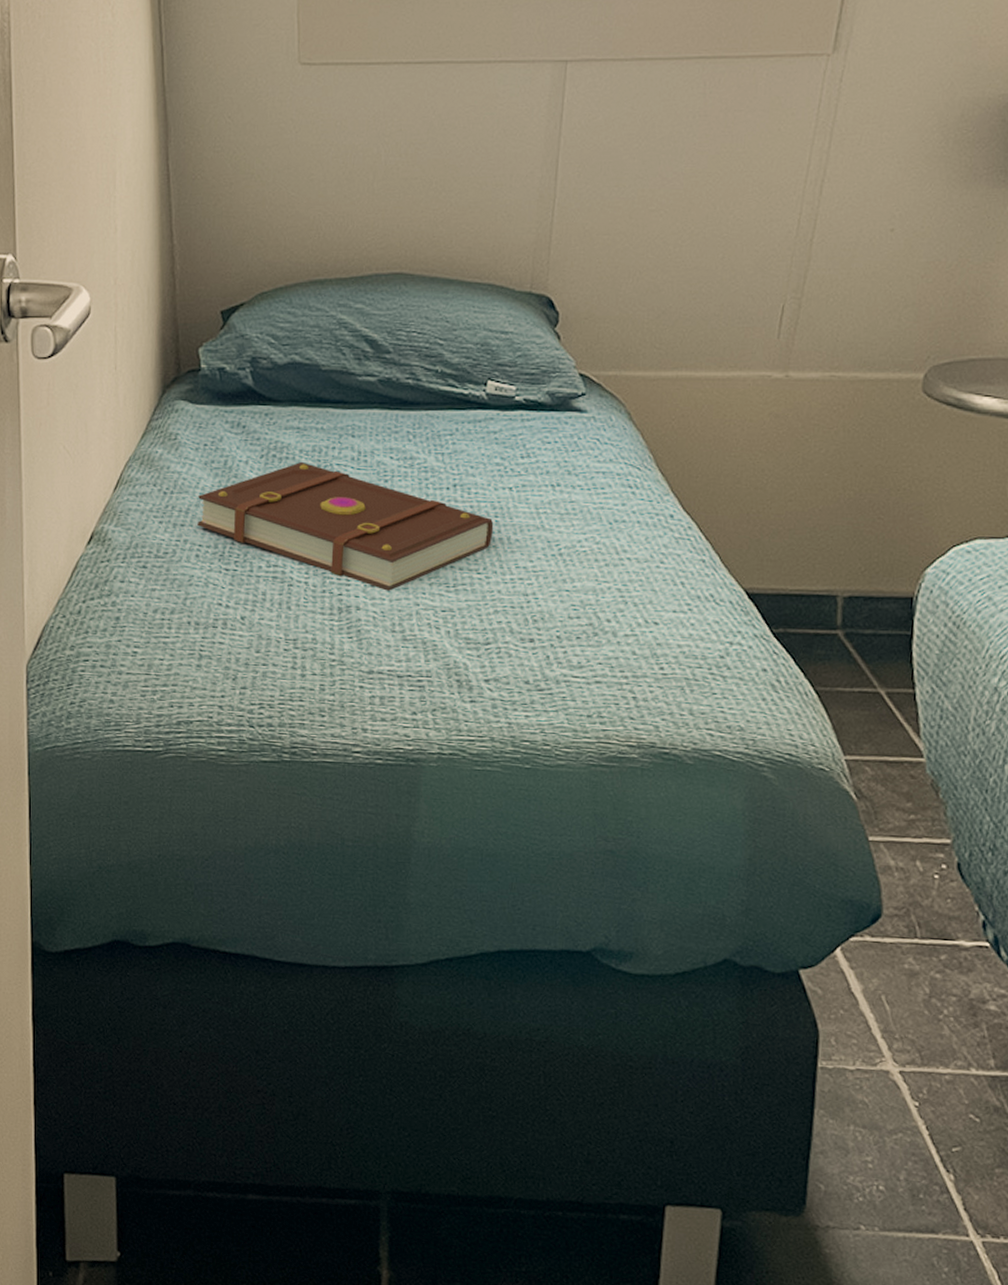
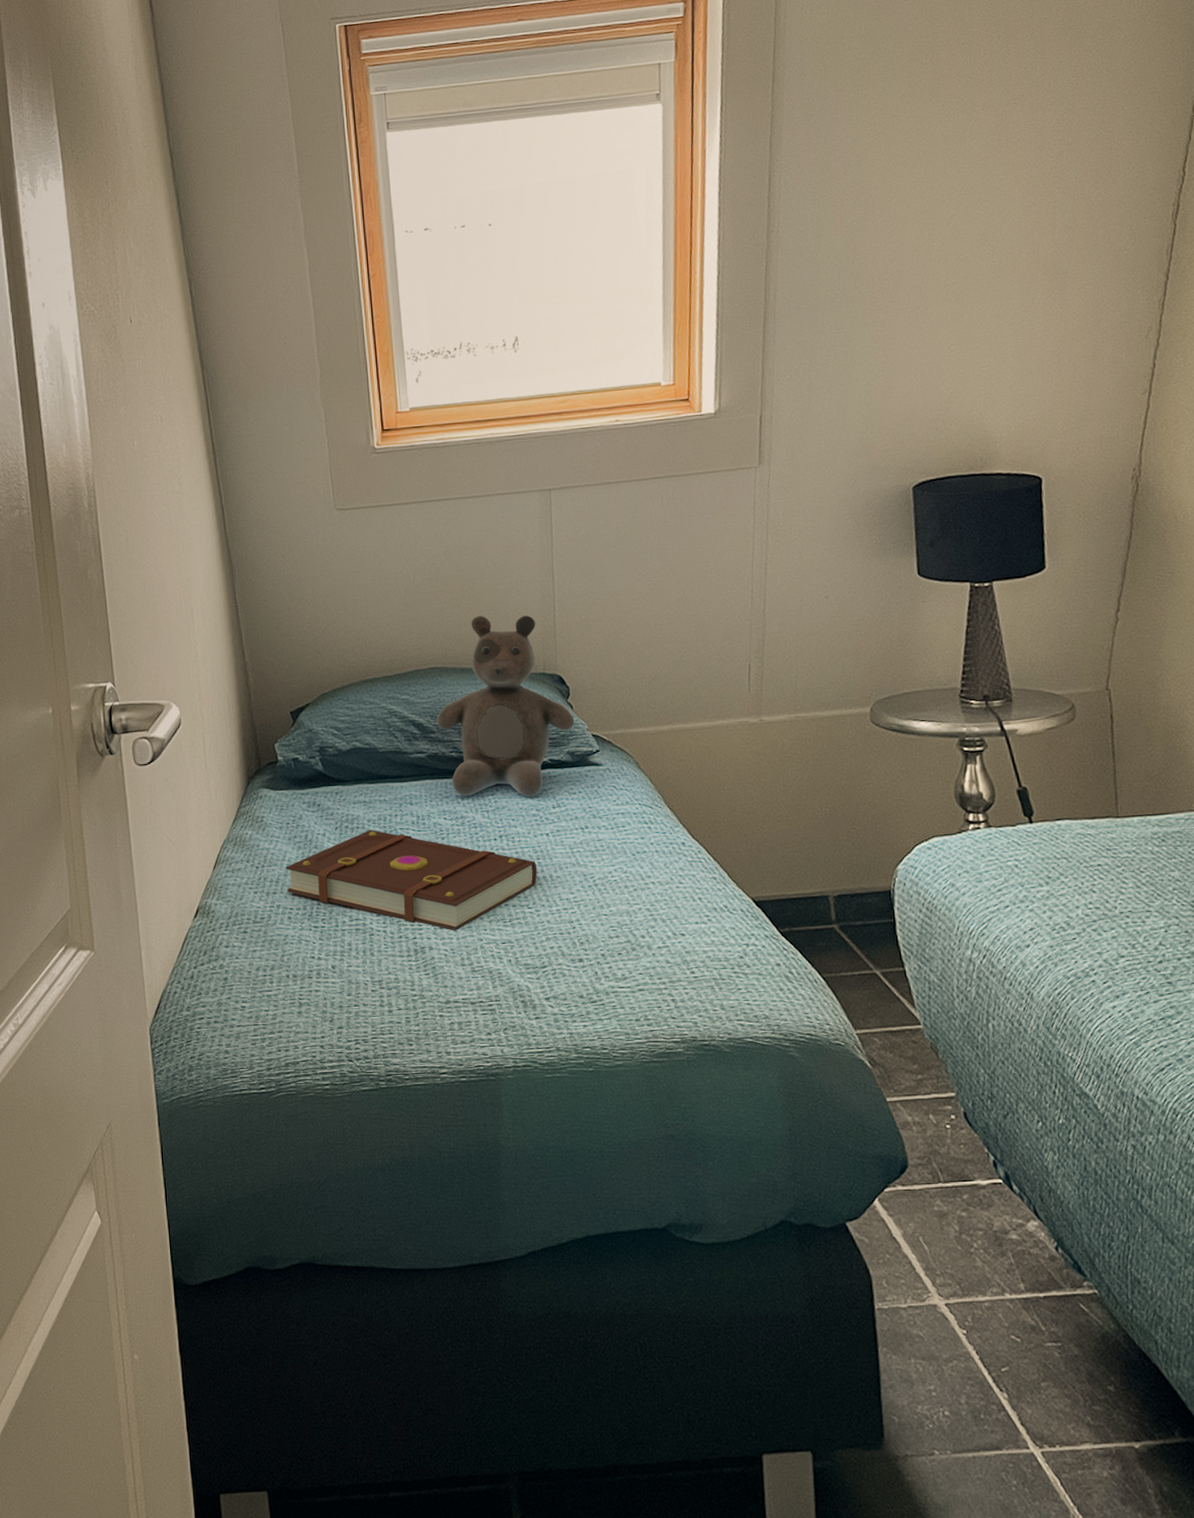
stuffed animal: none [394,214,561,442] -> present [436,615,575,798]

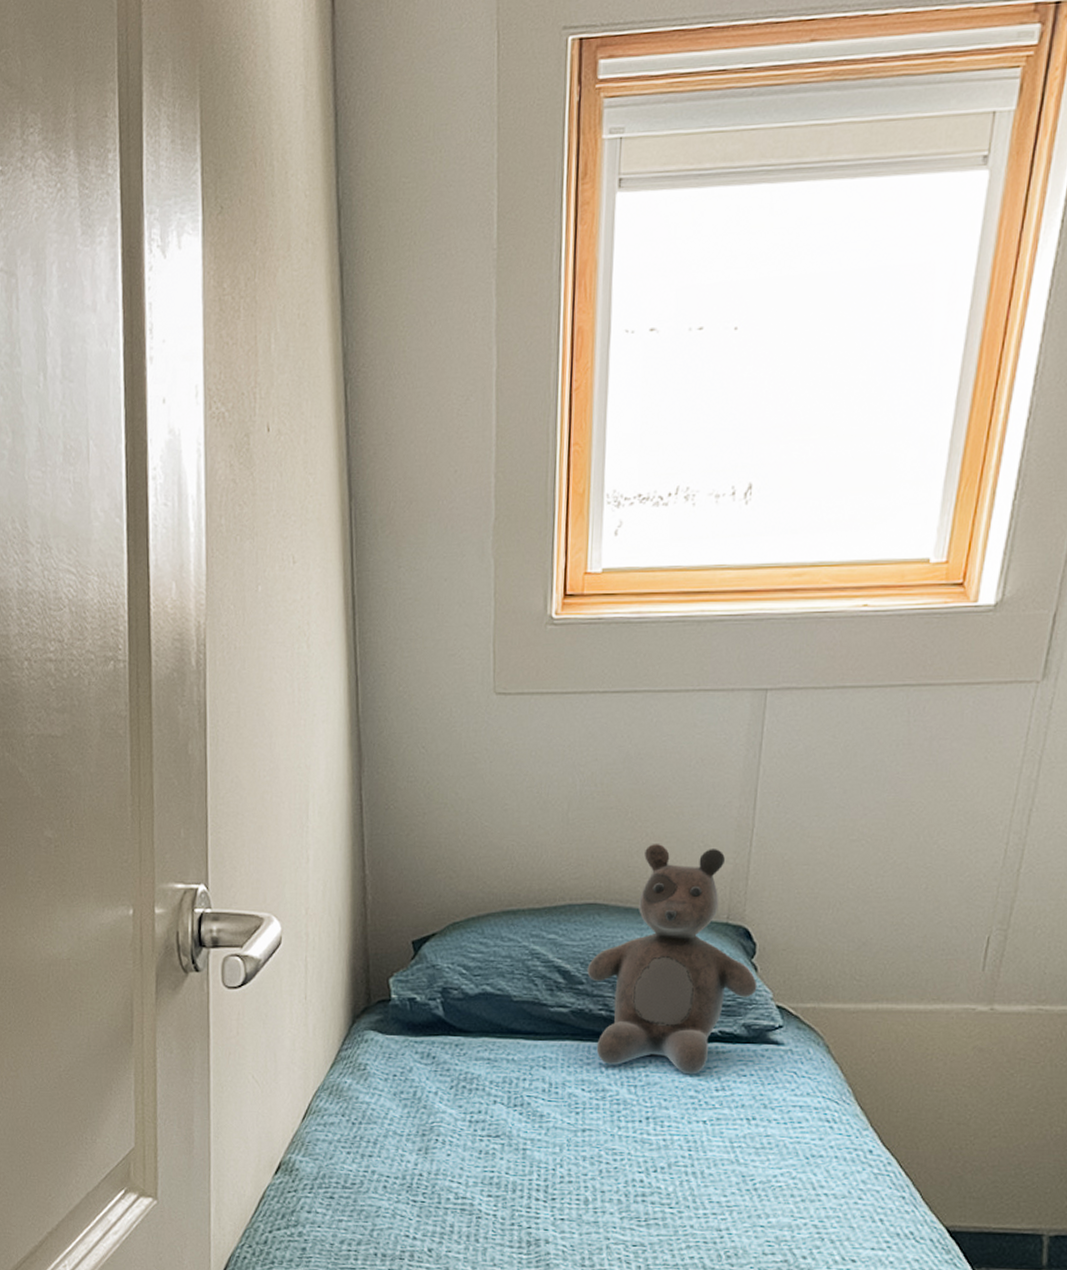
book: present [286,829,538,931] -> none [385,1092,687,1225]

